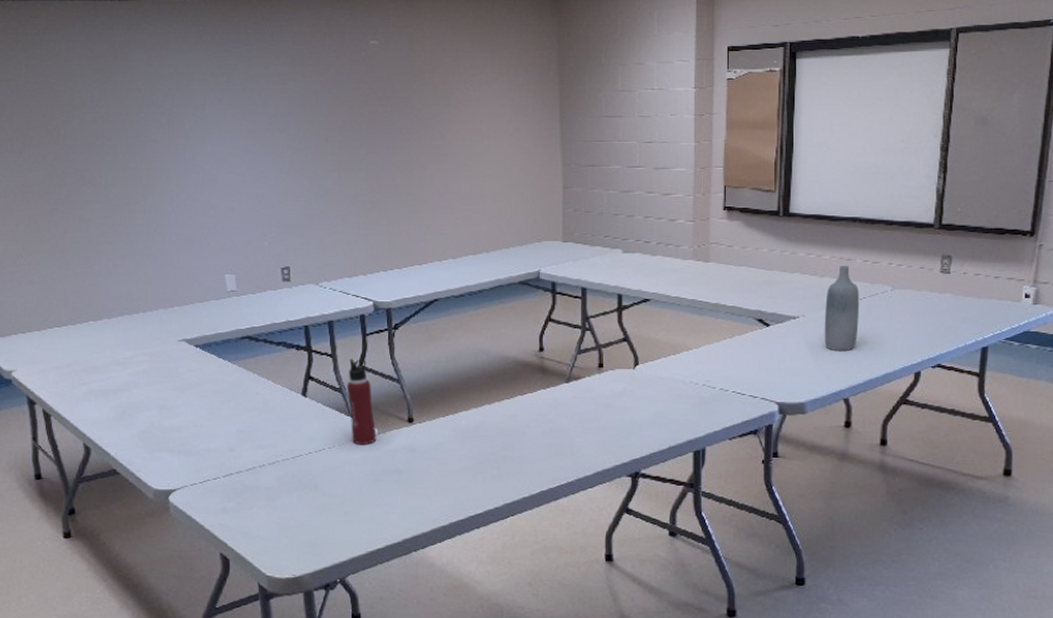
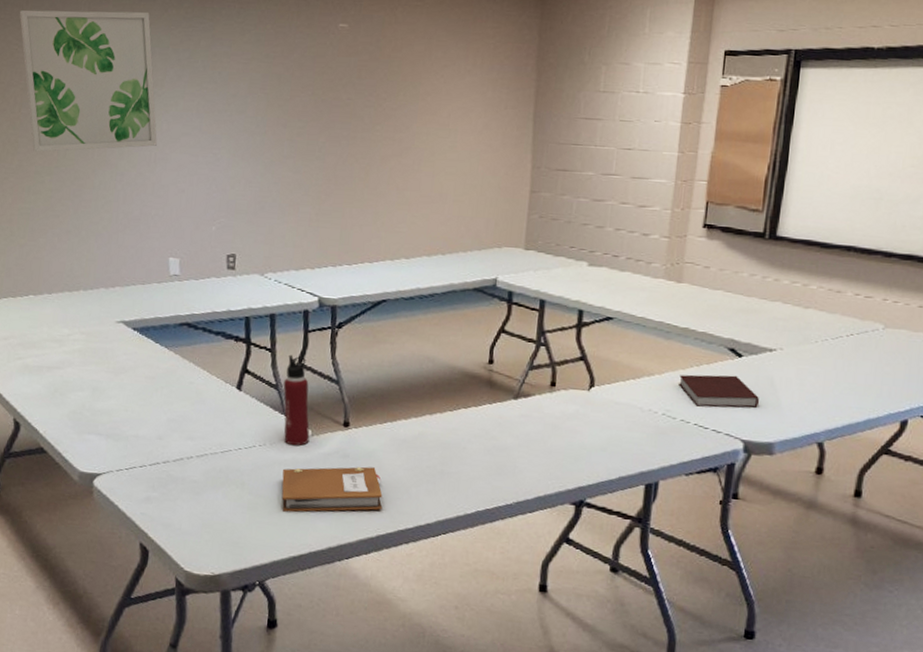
wall art: none [55,39,203,181] -> present [19,10,157,152]
notebook: none [354,459,452,509] -> present [282,466,383,512]
notebook: none [715,343,789,375] -> present [679,374,760,408]
bottle: present [824,266,860,352] -> none [801,298,847,391]

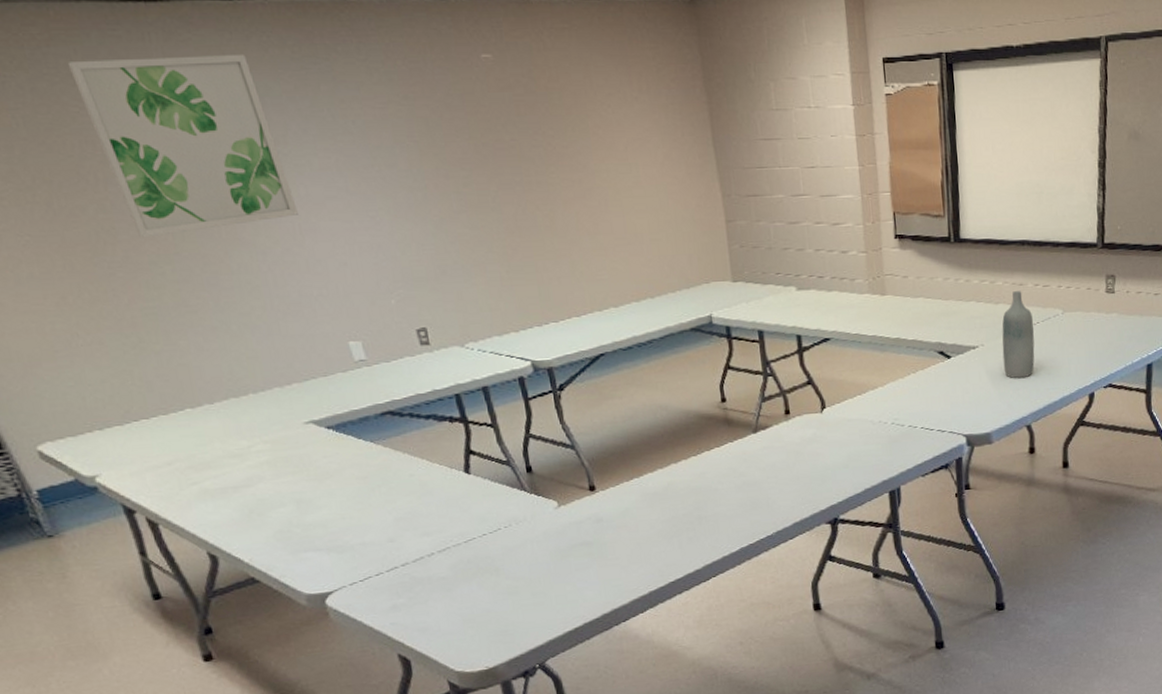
notebook: present [282,466,383,512] -> none [536,526,649,589]
water bottle: present [283,354,310,446] -> none [513,426,558,521]
notebook: present [679,374,760,408] -> none [900,376,973,411]
bottle: none [801,298,847,391] -> present [1002,291,1035,379]

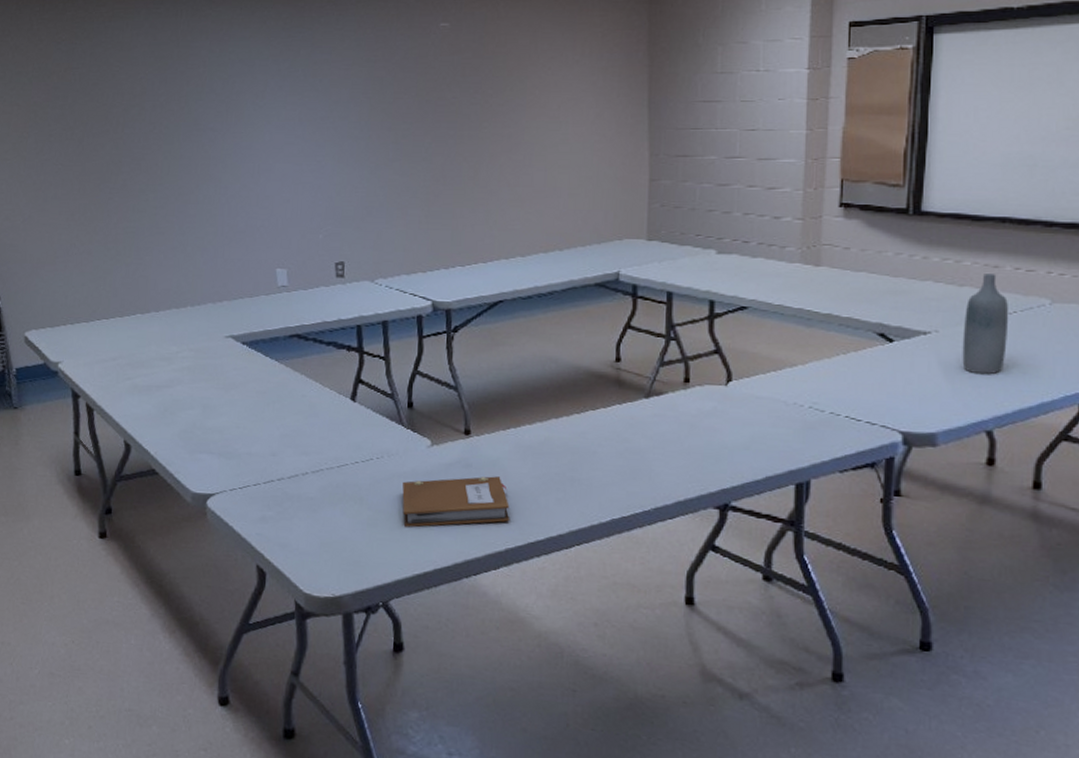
wall art: present [67,53,298,238] -> none [119,25,260,170]
notebook: none [536,526,649,589] -> present [402,476,510,527]

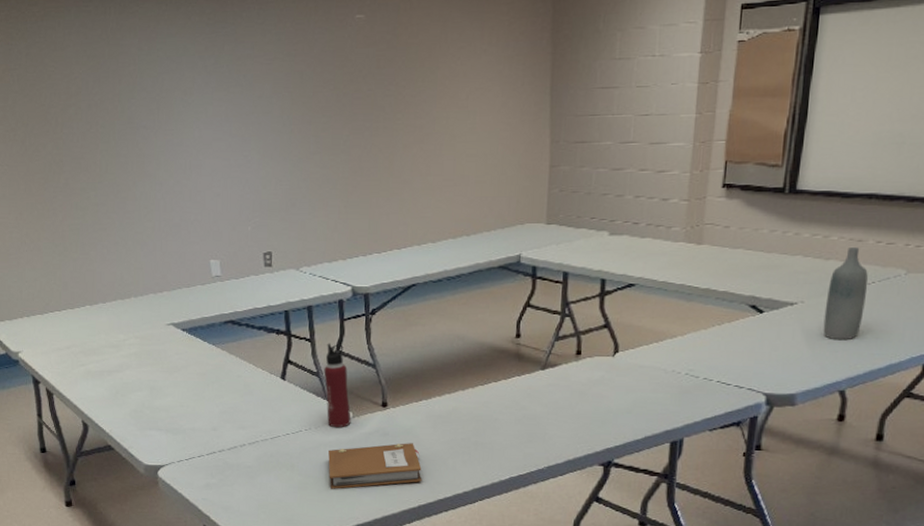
water bottle: none [399,362,430,457] -> present [323,343,351,428]

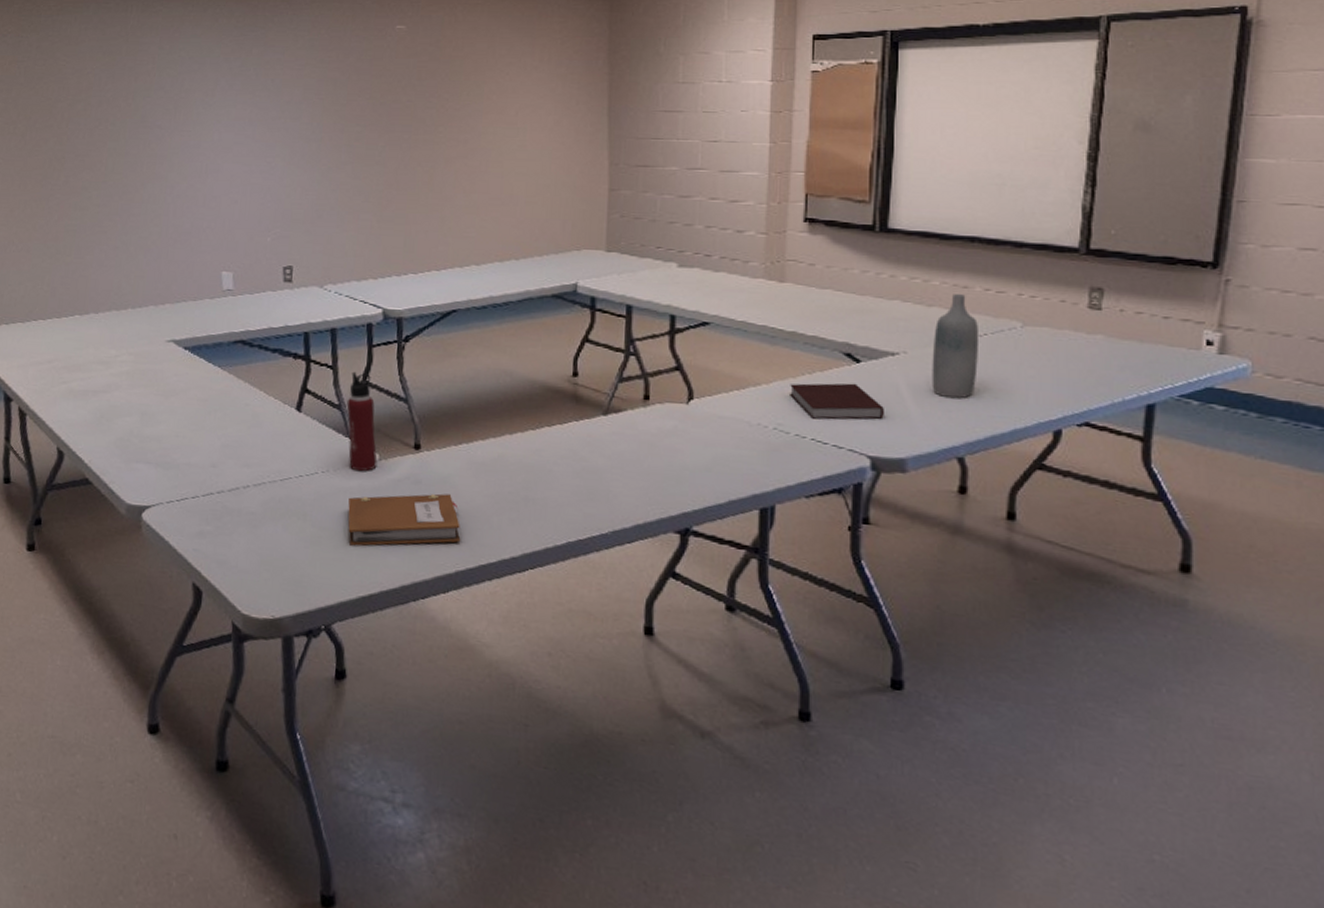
notebook: none [701,331,782,364] -> present [790,383,886,420]

